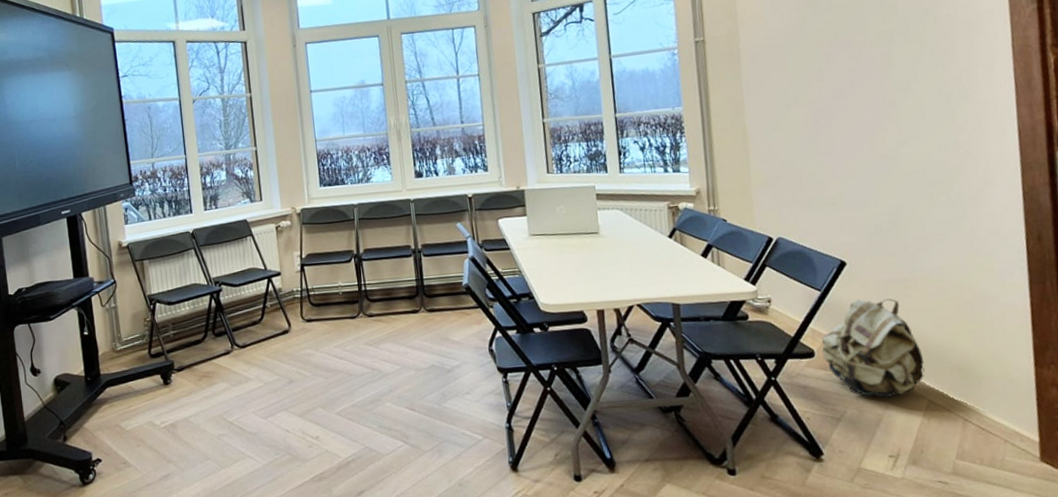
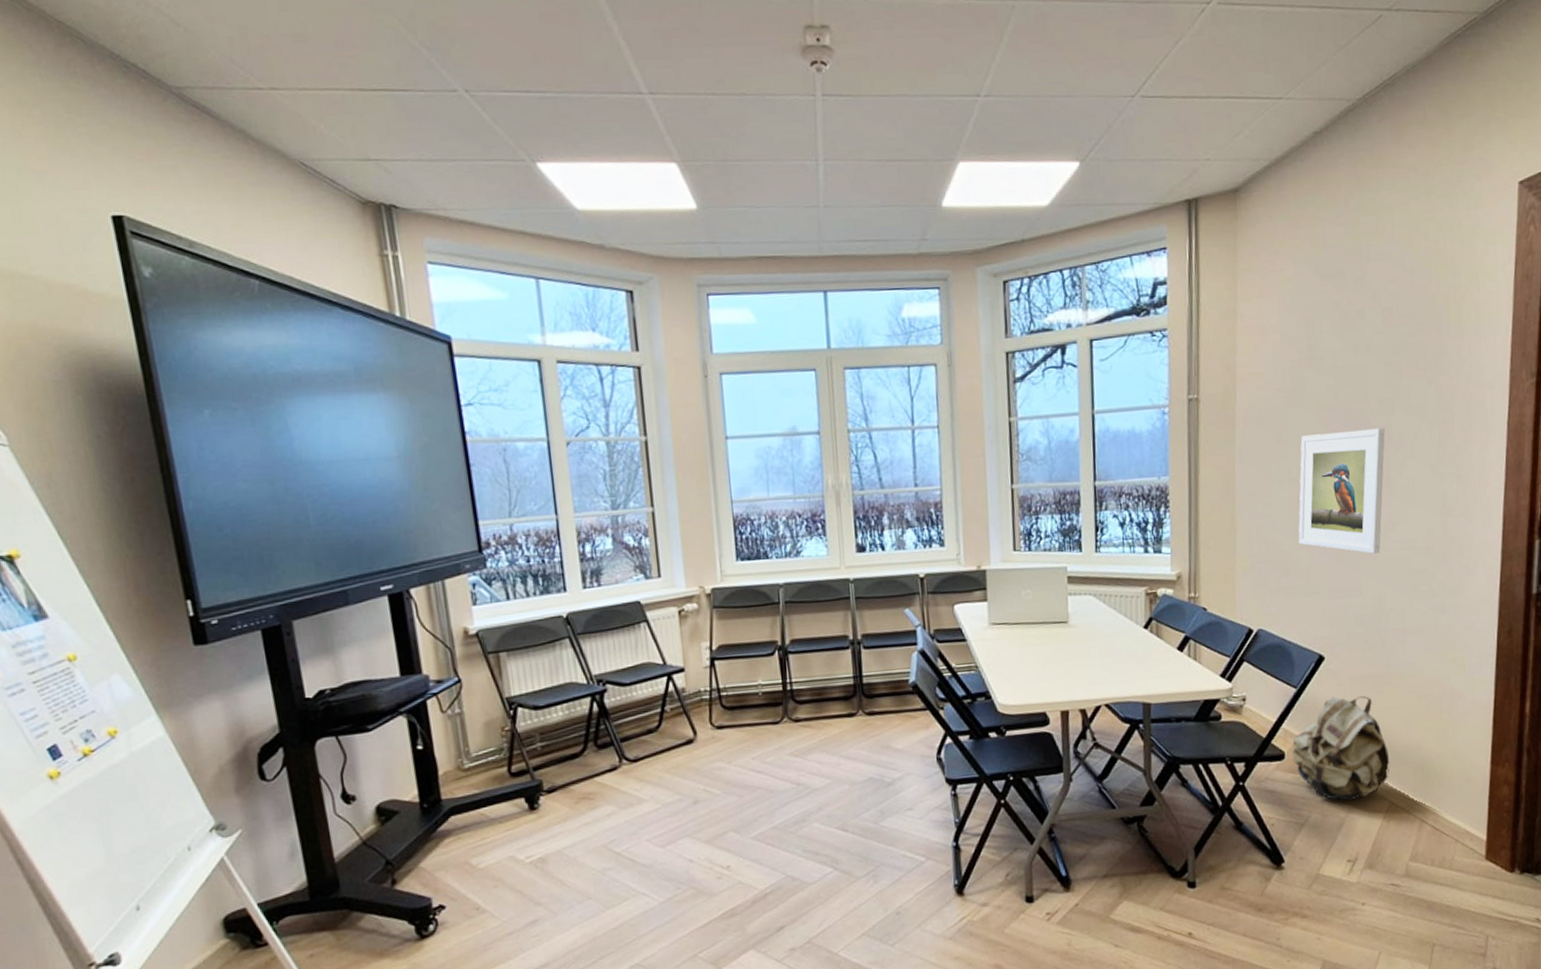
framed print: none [804,56,893,169] -> present [1298,428,1385,555]

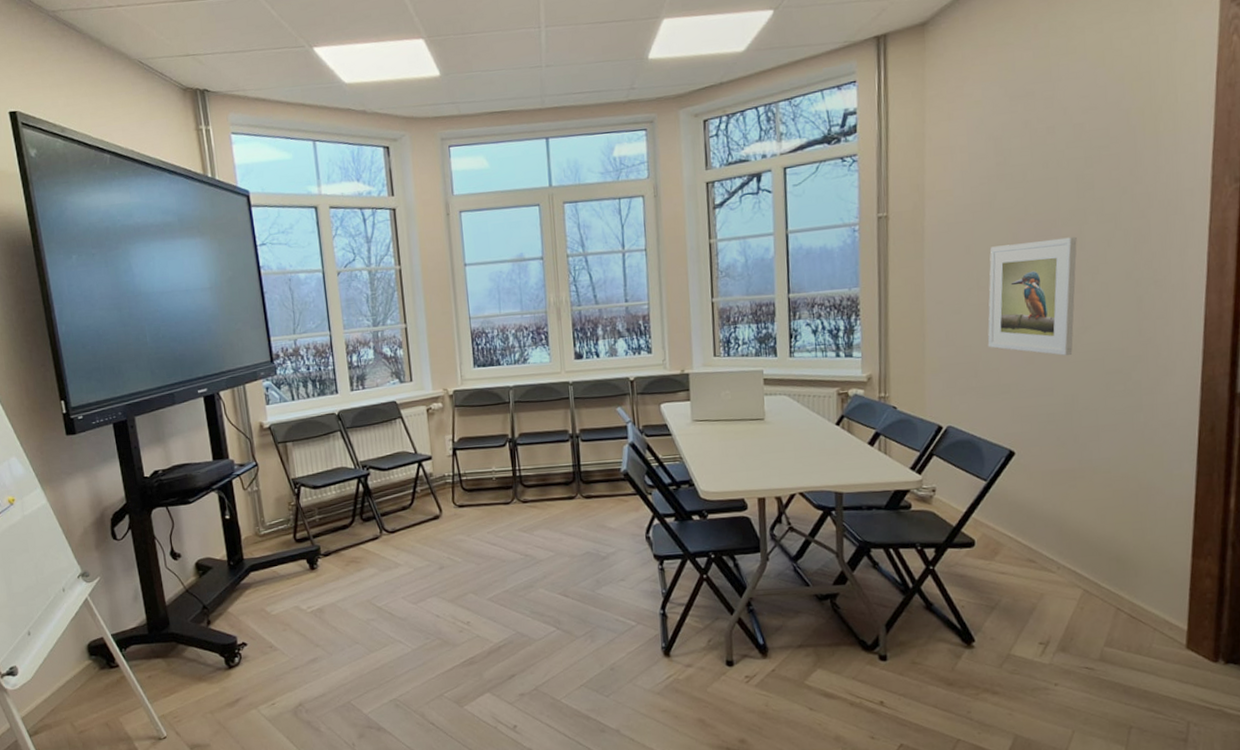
backpack: present [1292,696,1389,801] -> none [982,489,1083,587]

